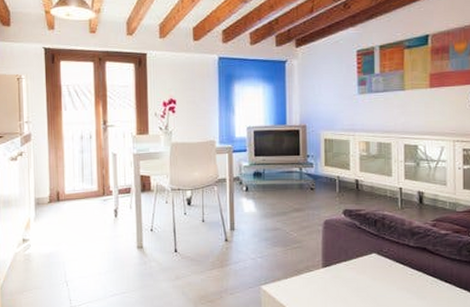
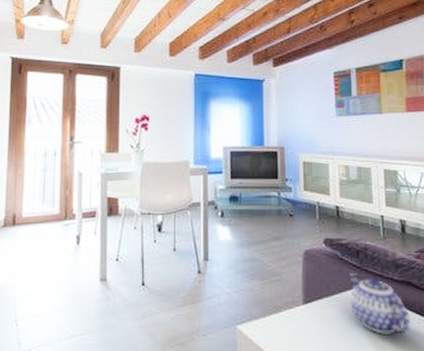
teapot: none [367,241,424,294] -> present [350,273,411,334]

